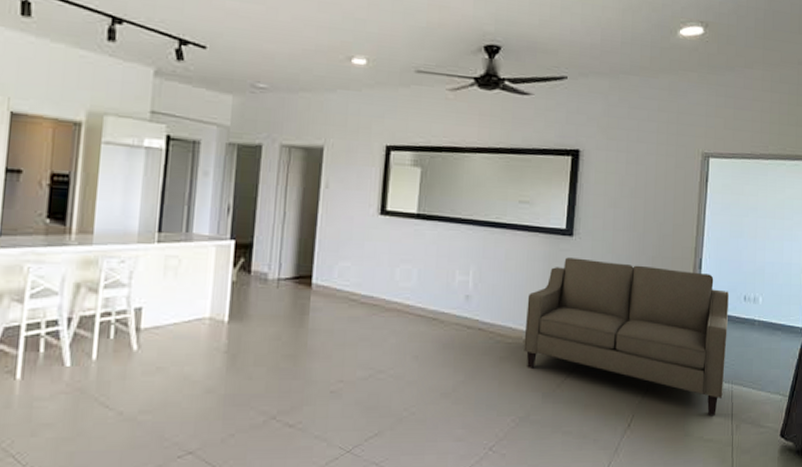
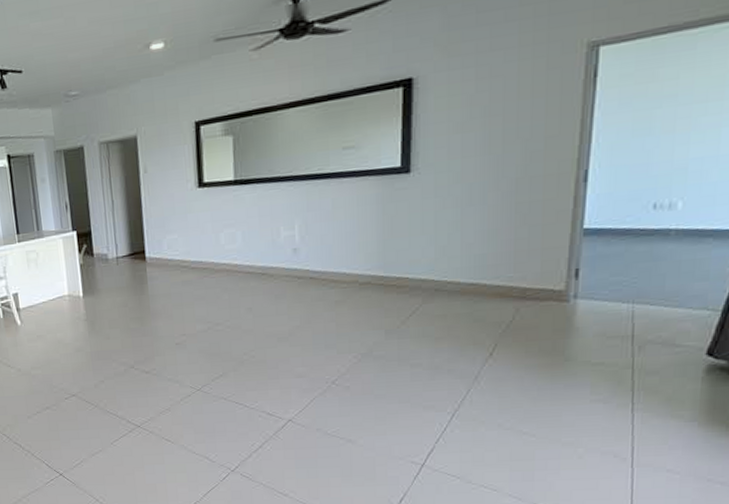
sofa: present [523,257,729,417] -> none [360,185,629,339]

